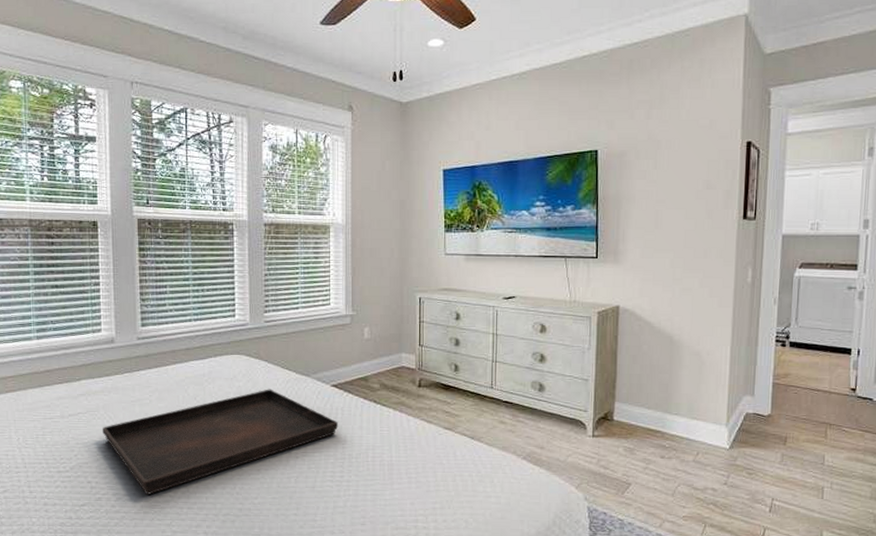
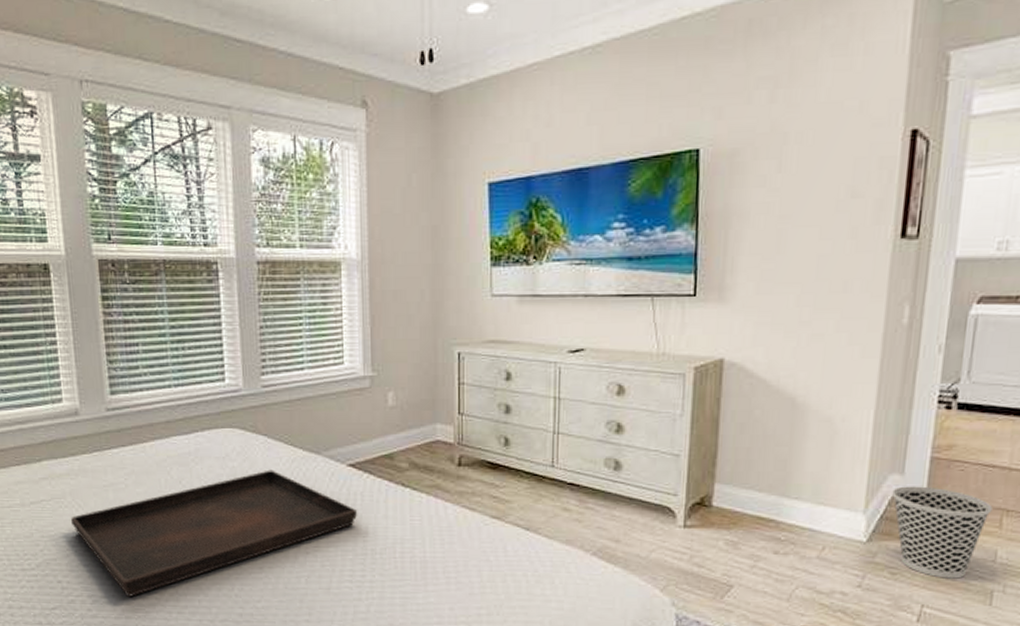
wastebasket: none [746,405,819,478] -> present [892,486,993,579]

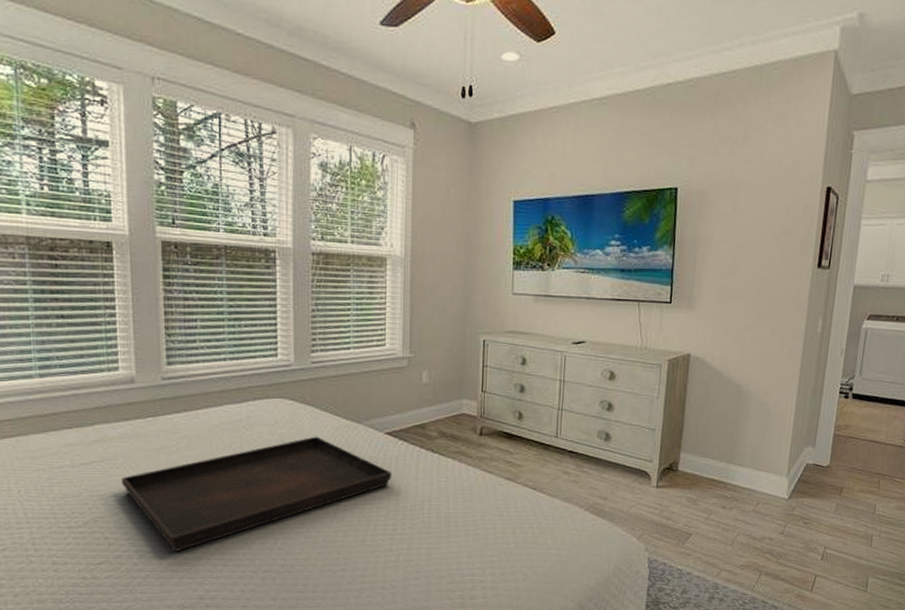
wastebasket: present [892,486,993,579] -> none [807,456,874,527]

